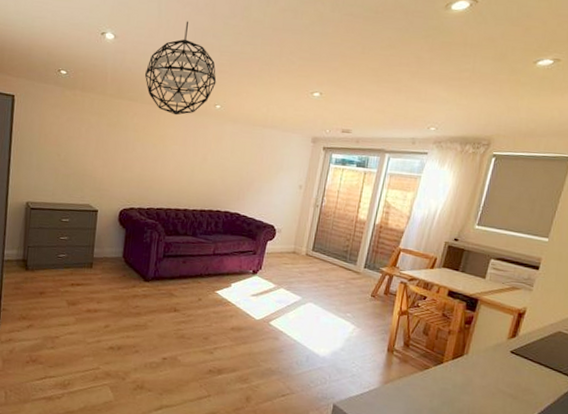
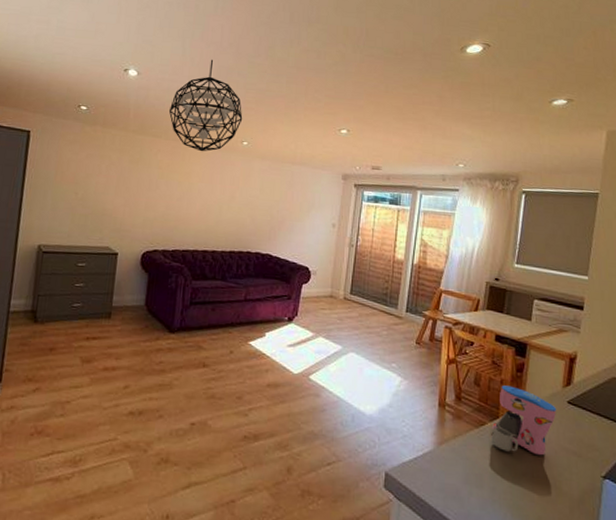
coffee maker: none [433,335,499,397] -> present [491,385,557,456]

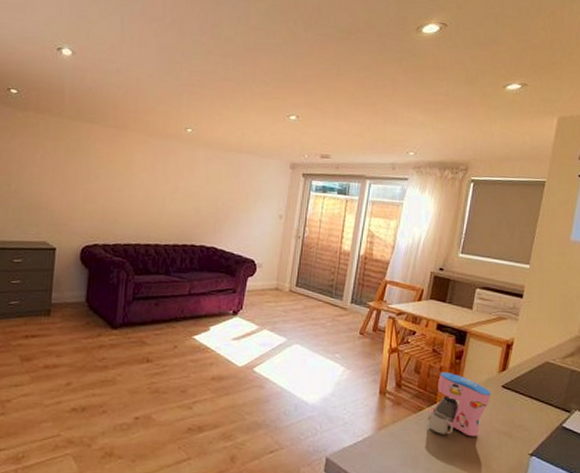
pendant light: present [168,59,243,152] -> none [107,37,187,140]

